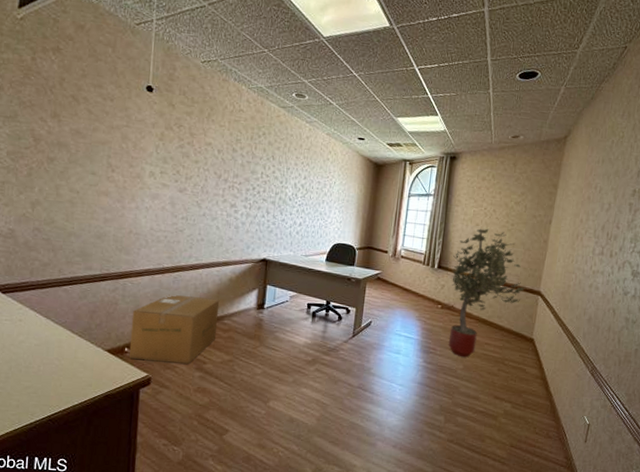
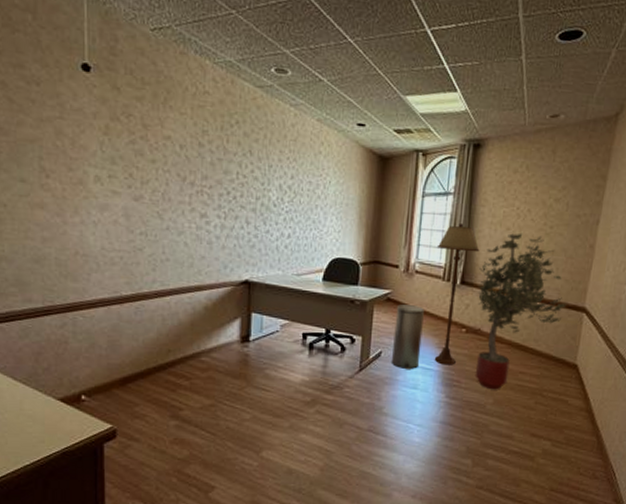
box: present [128,295,220,365] -> none [87,329,195,413]
pedal bin: none [380,282,408,338] -> present [392,303,424,370]
floor lamp: none [415,218,454,335] -> present [435,222,480,365]

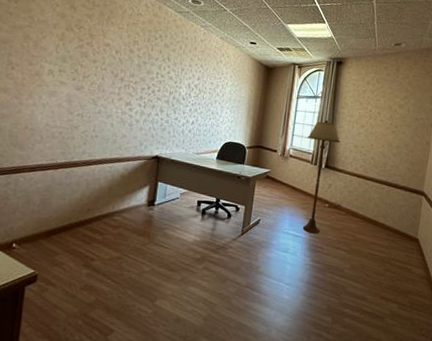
pedal bin: present [392,303,424,370] -> none [268,181,296,236]
potted tree: present [474,233,568,390] -> none [335,130,410,257]

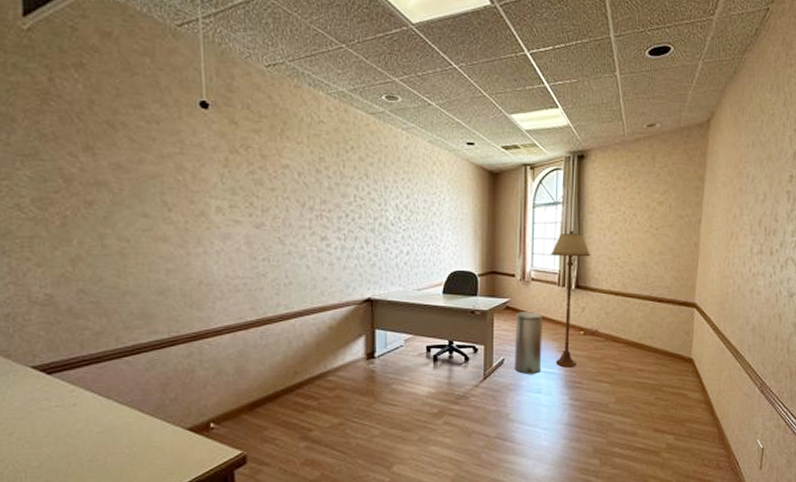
pedal bin: none [268,181,296,236] -> present [515,310,542,375]

